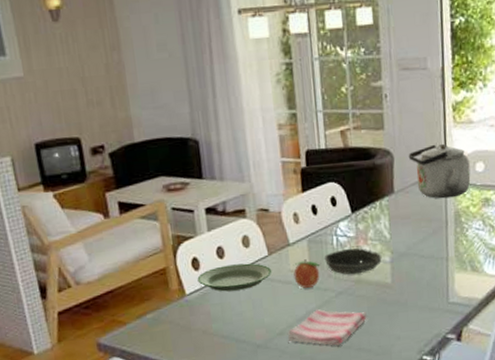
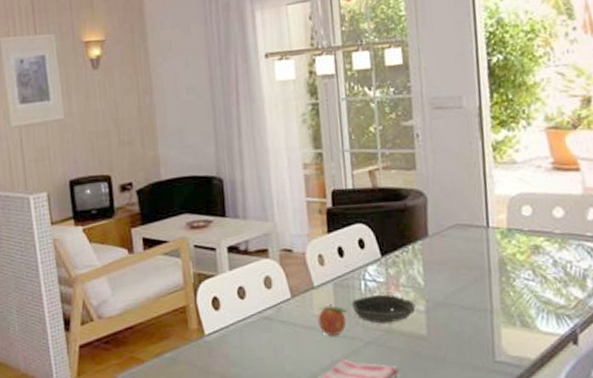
plate: present [197,263,273,292] -> none [217,305,295,334]
kettle: present [408,143,471,199] -> none [443,185,517,245]

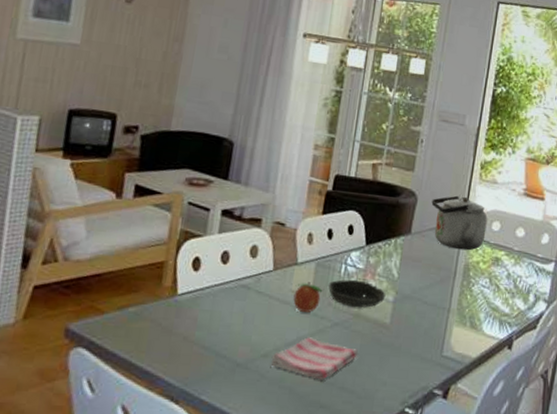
kettle: none [443,185,517,245] -> present [431,195,488,251]

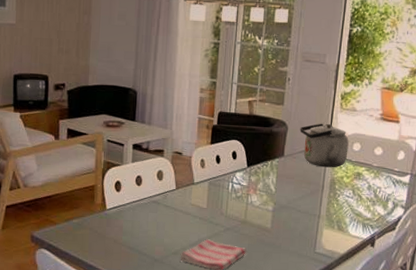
fruit: present [293,282,323,312] -> none [193,197,216,221]
bowl: present [328,279,386,308] -> none [219,194,266,216]

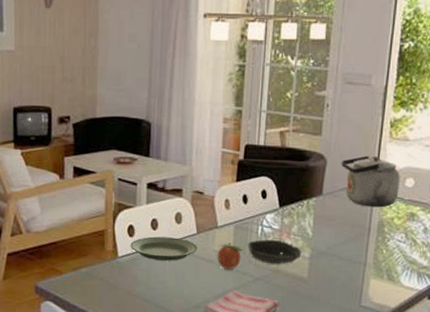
plate: none [117,191,177,213] -> present [130,236,198,261]
fruit: none [193,197,216,221] -> present [217,243,243,269]
bowl: none [219,194,266,216] -> present [247,239,302,265]

